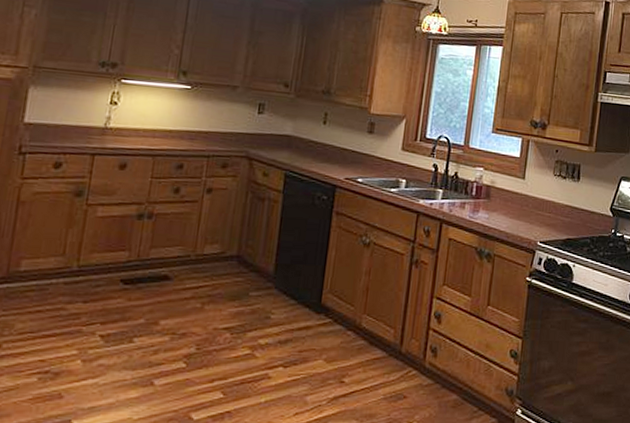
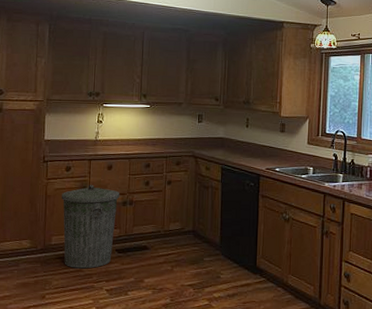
trash can: none [37,188,135,306] -> present [62,184,120,269]

